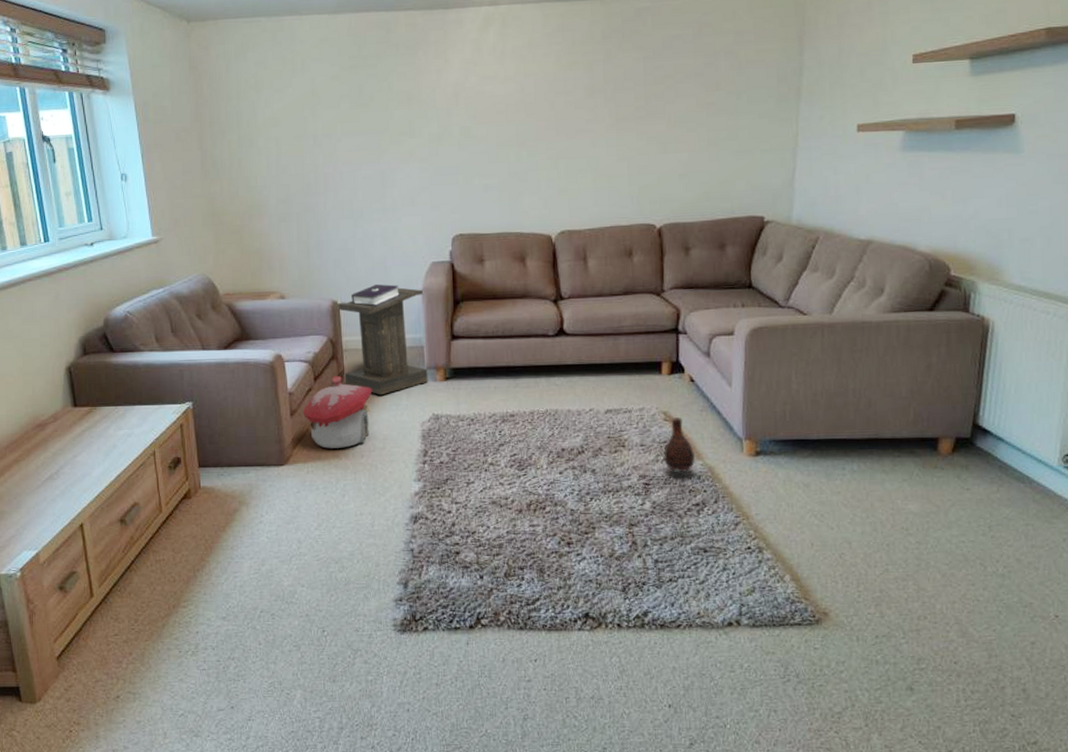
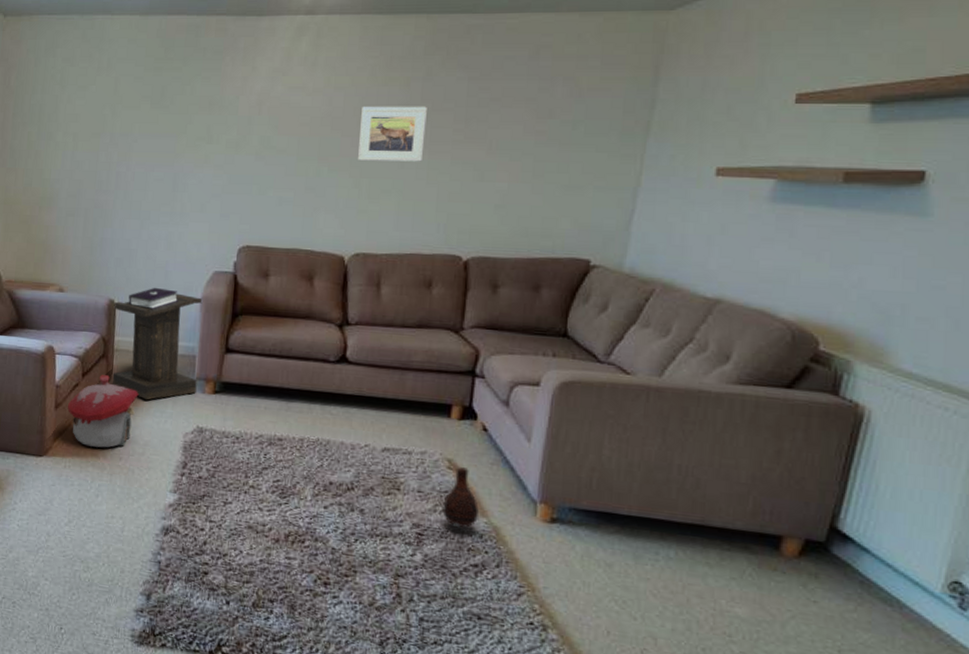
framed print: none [552,87,611,143] -> present [357,106,427,162]

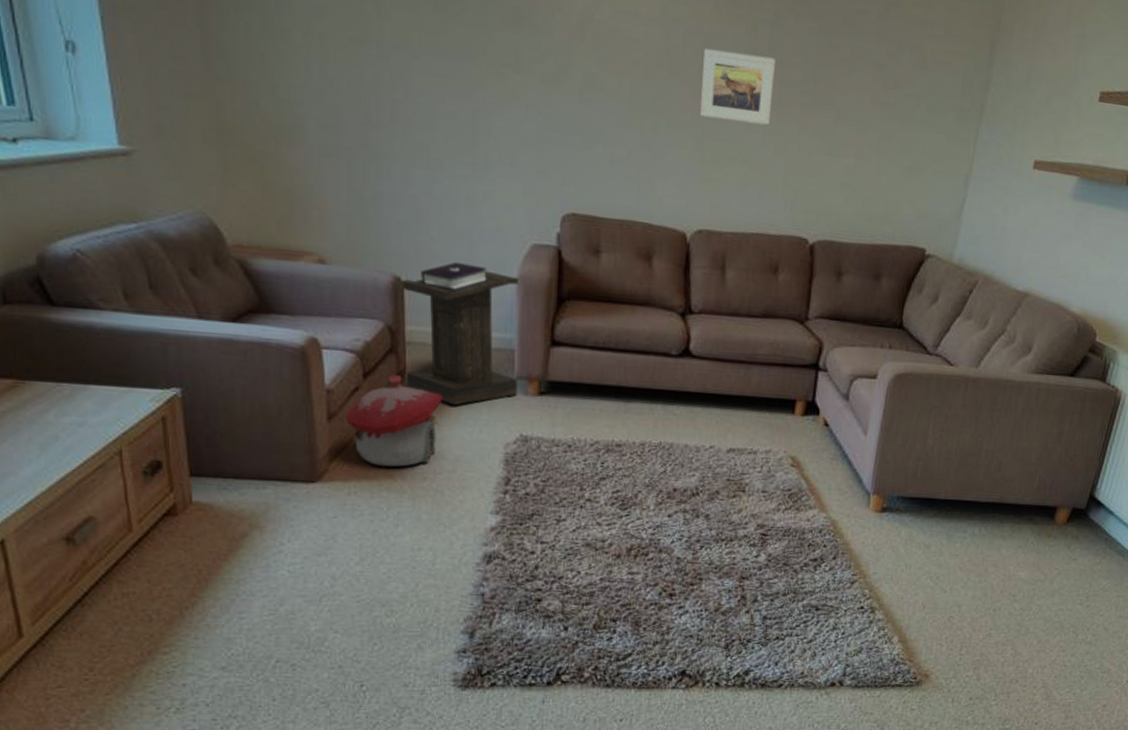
vase: present [442,467,480,529] -> none [785,464,820,525]

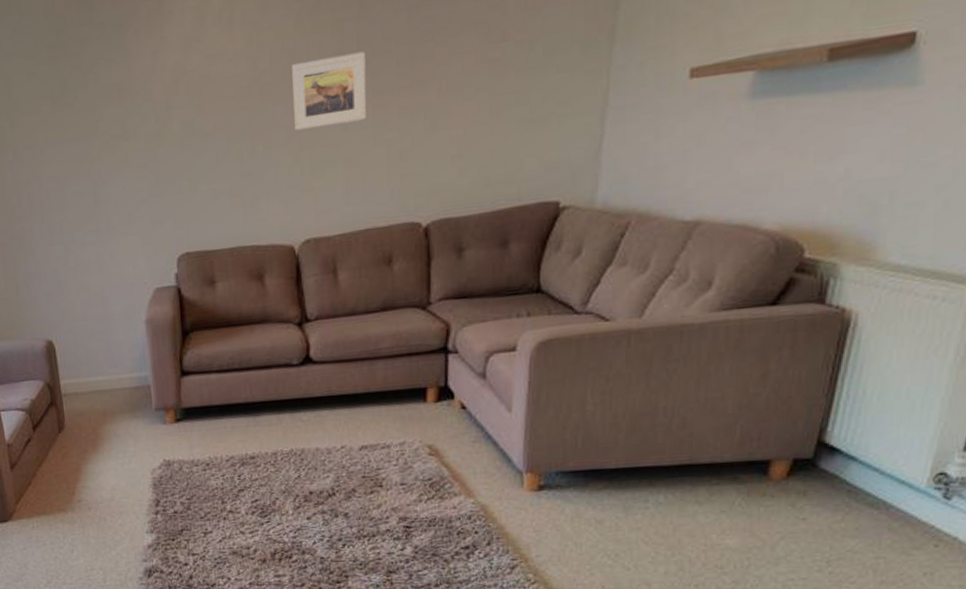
toy house: present [345,375,443,467] -> none [23,424,97,502]
lectern: present [401,262,519,406] -> none [52,317,157,443]

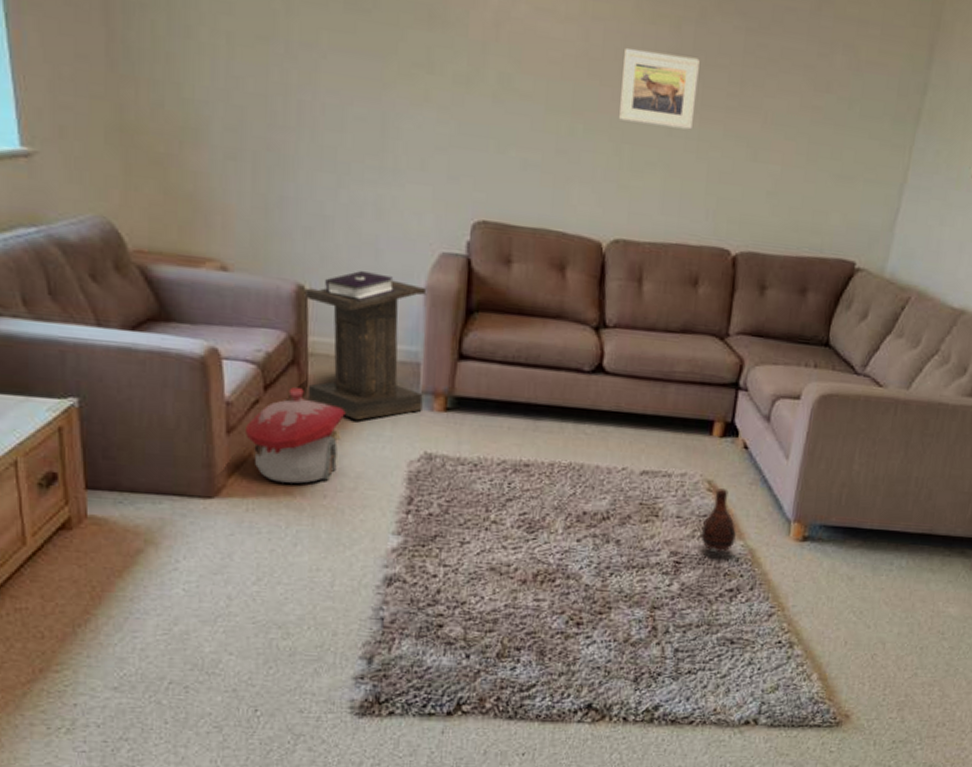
toy house: none [23,424,97,502] -> present [244,387,346,484]
lectern: none [52,317,157,443] -> present [304,271,427,421]
vase: none [428,451,466,513] -> present [700,488,738,554]

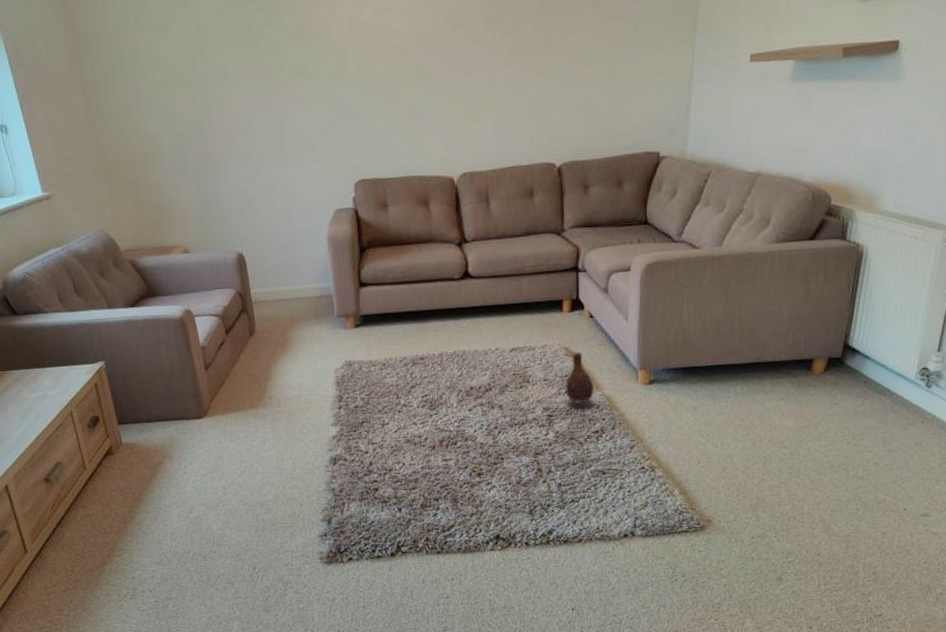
toy house: present [244,387,346,484] -> none [217,328,286,400]
lectern: present [304,271,427,421] -> none [243,234,339,346]
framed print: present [618,48,700,130] -> none [449,18,510,80]

